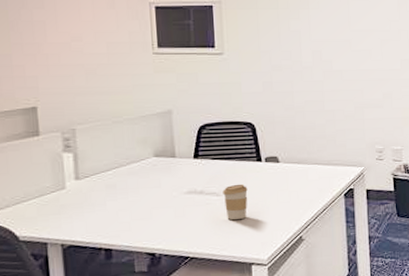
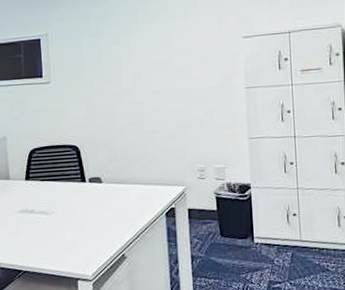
coffee cup: present [223,184,248,220] -> none [51,203,73,237]

